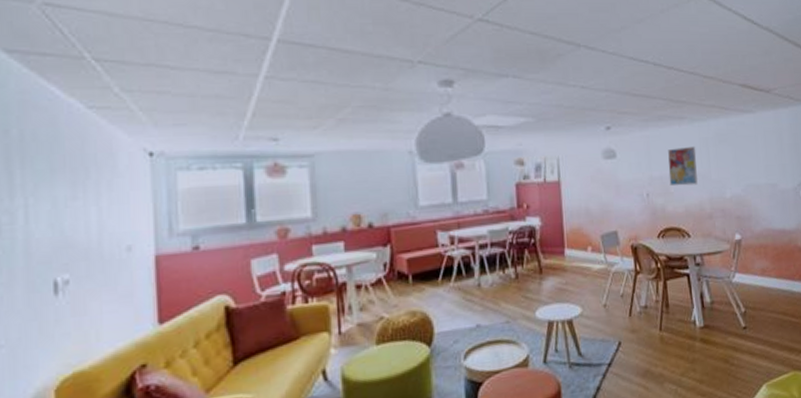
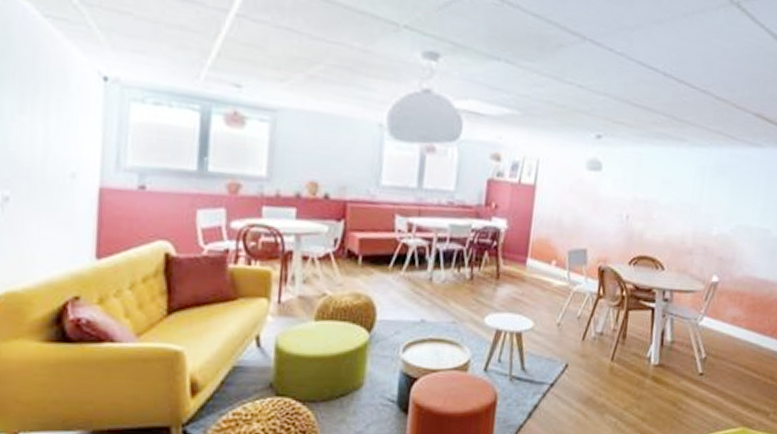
wall art: present [668,146,698,186] -> none [653,171,691,216]

